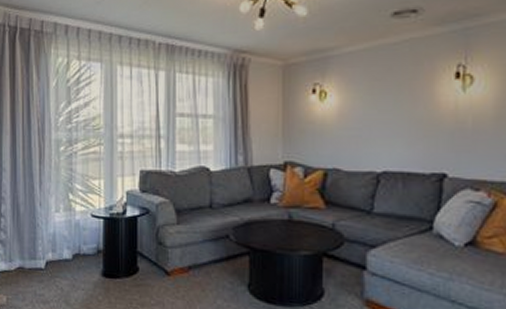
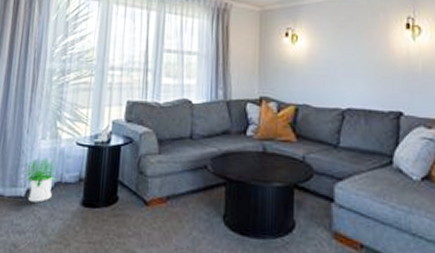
potted plant: none [41,230,74,274] -> present [24,158,57,203]

